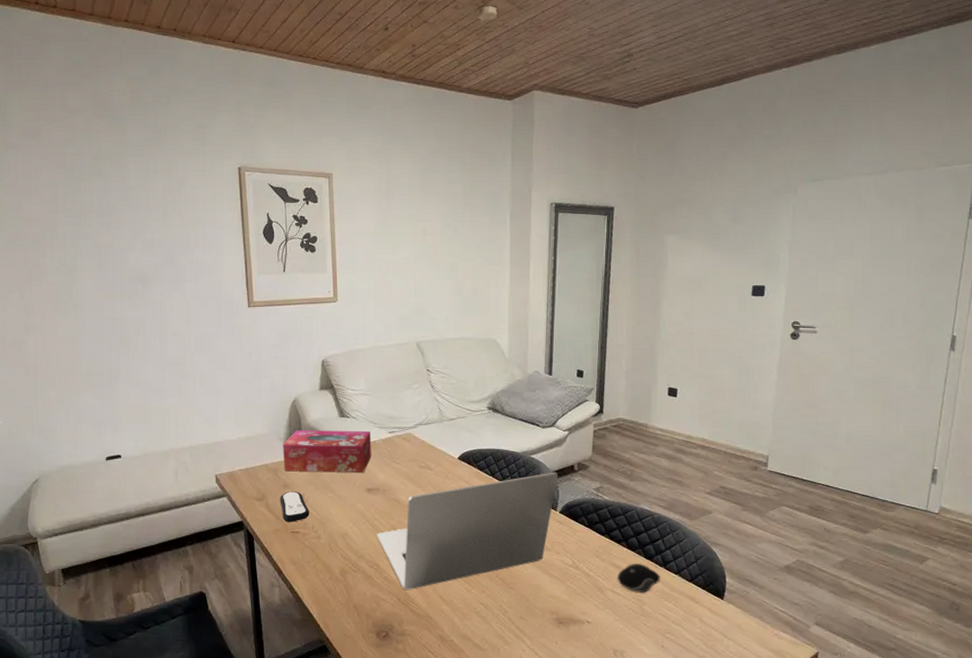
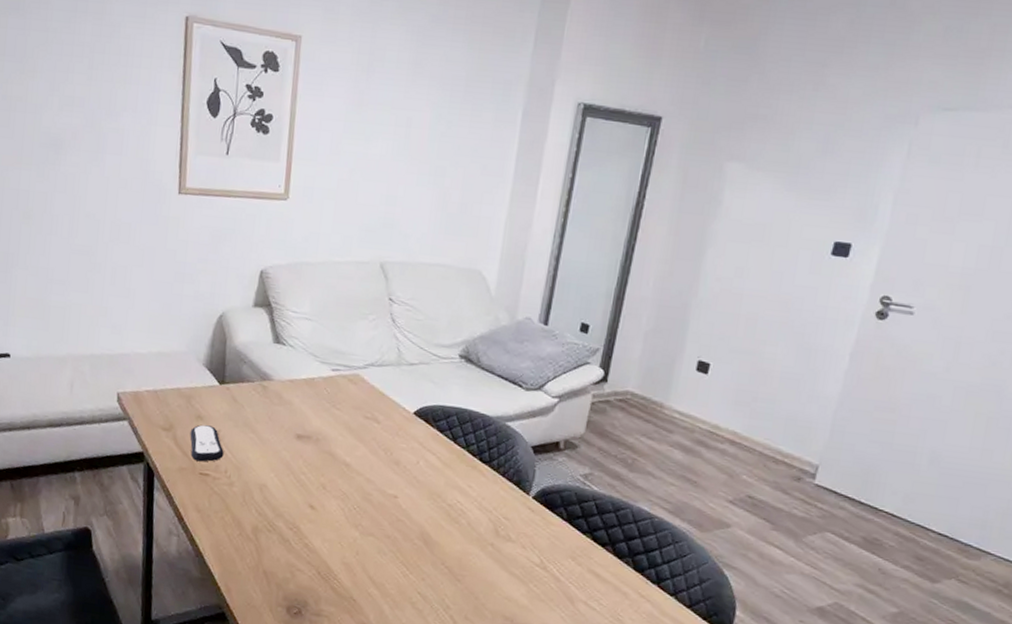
tissue box: present [282,430,372,473] -> none [199,352,310,415]
laptop: present [377,472,558,591] -> none [301,446,538,564]
computer mouse: present [617,563,660,593] -> none [594,574,650,612]

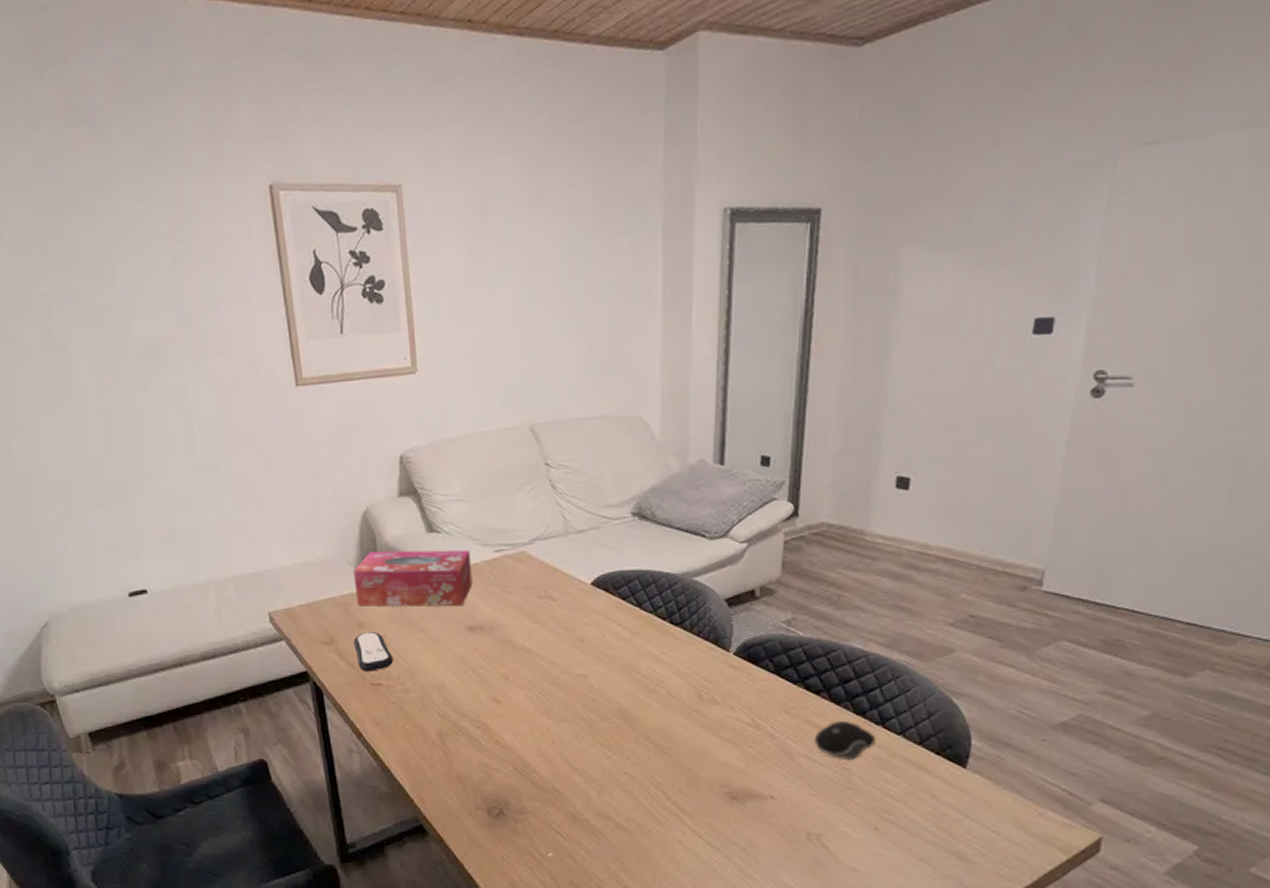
tissue box: none [199,352,310,415] -> present [353,549,473,607]
computer mouse: none [594,574,650,612] -> present [814,720,875,759]

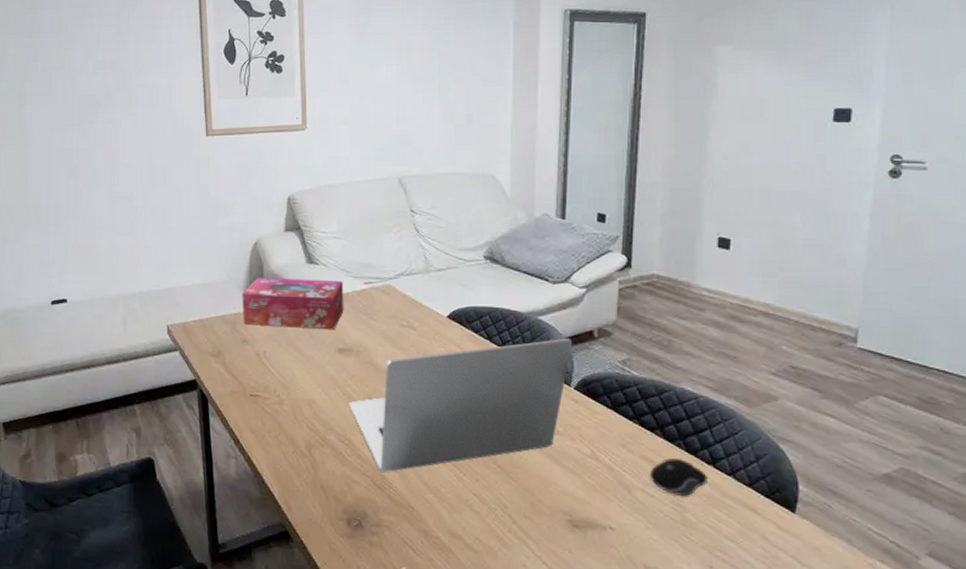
remote control: present [353,632,394,672] -> none [238,348,271,384]
laptop: none [483,599,732,757] -> present [349,338,573,473]

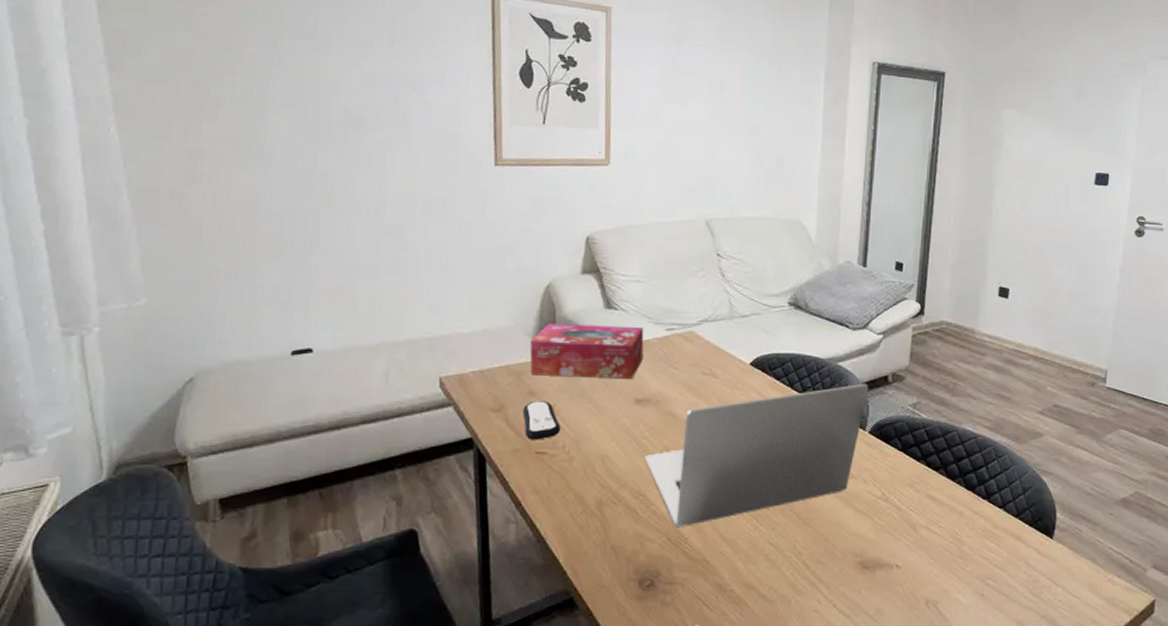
remote control: none [238,348,271,384] -> present [522,401,561,440]
computer mouse: present [649,457,707,496] -> none [933,494,982,530]

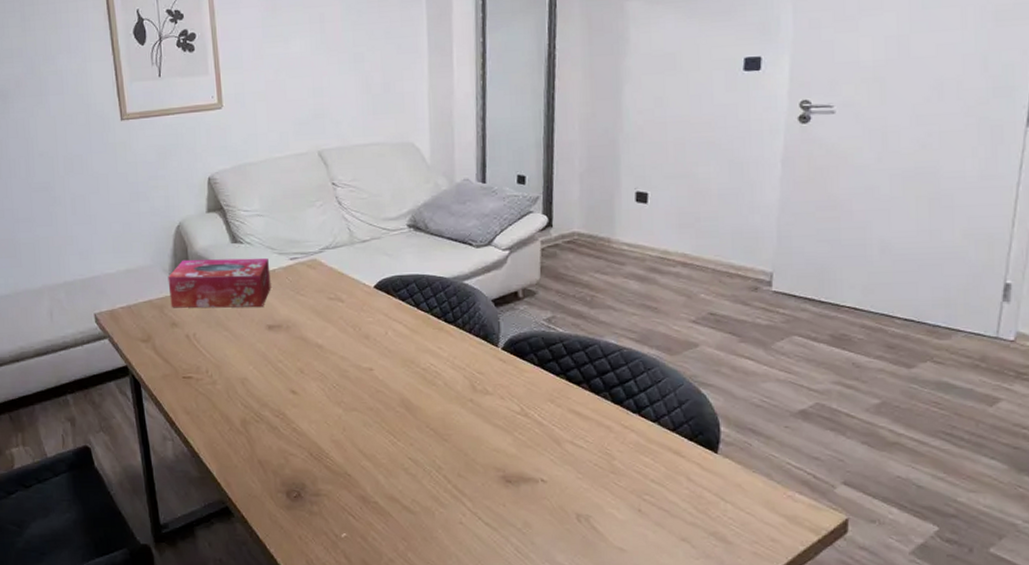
remote control: present [522,401,561,440] -> none [168,331,203,366]
laptop: present [645,383,869,528] -> none [281,300,499,444]

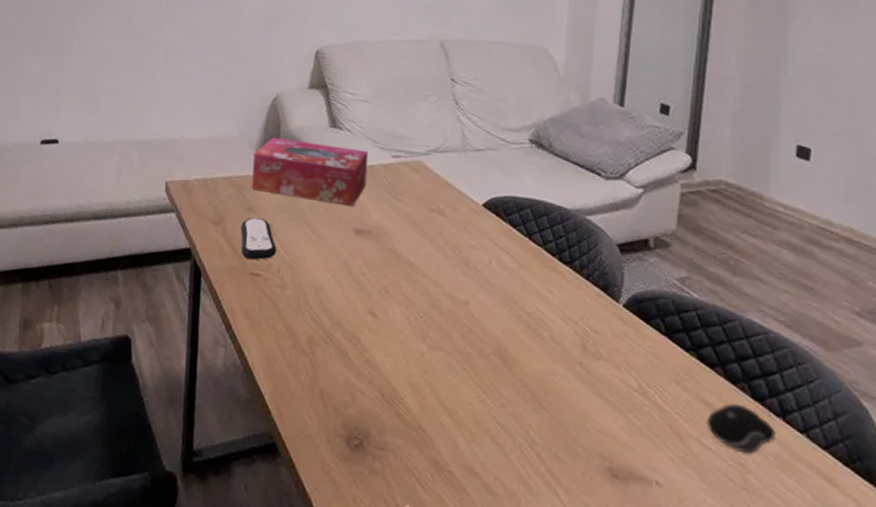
remote control: none [168,331,203,366] -> present [240,217,277,260]
computer mouse: none [577,409,633,445] -> present [706,403,775,454]

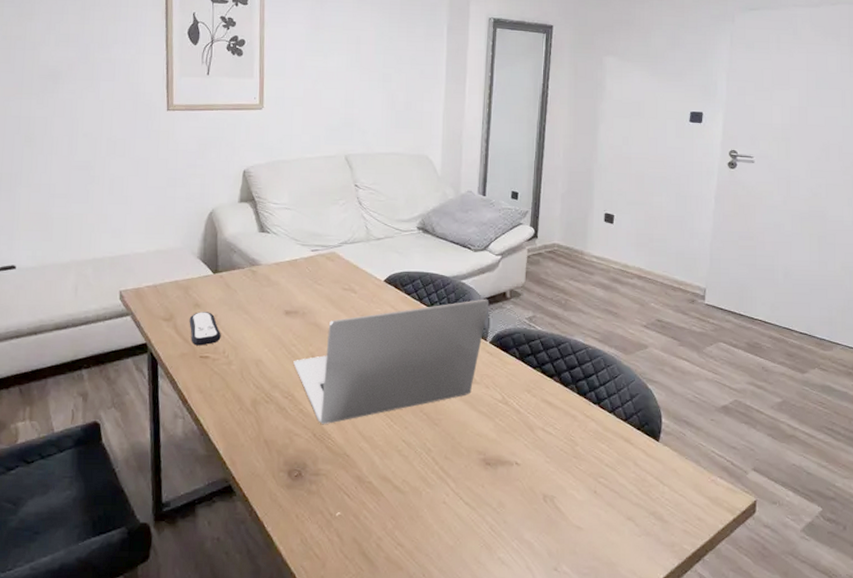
tissue box: present [251,137,369,207] -> none [195,244,293,294]
laptop: none [361,244,625,384] -> present [293,299,490,425]
computer mouse: present [706,403,775,454] -> none [548,399,594,432]

